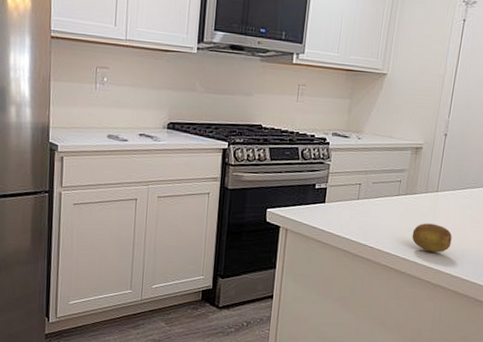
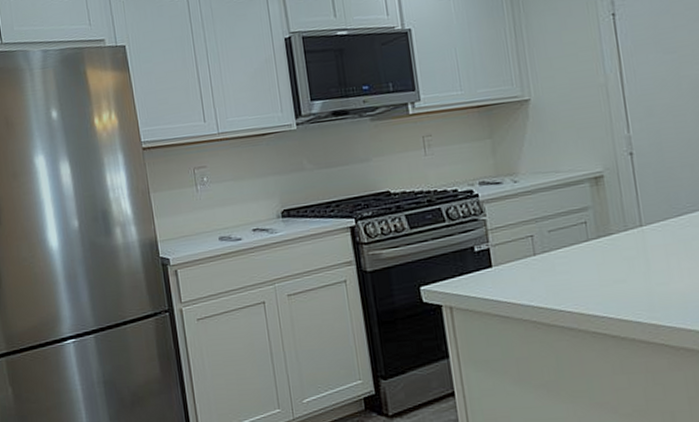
fruit: present [412,223,452,253] -> none [621,267,684,306]

